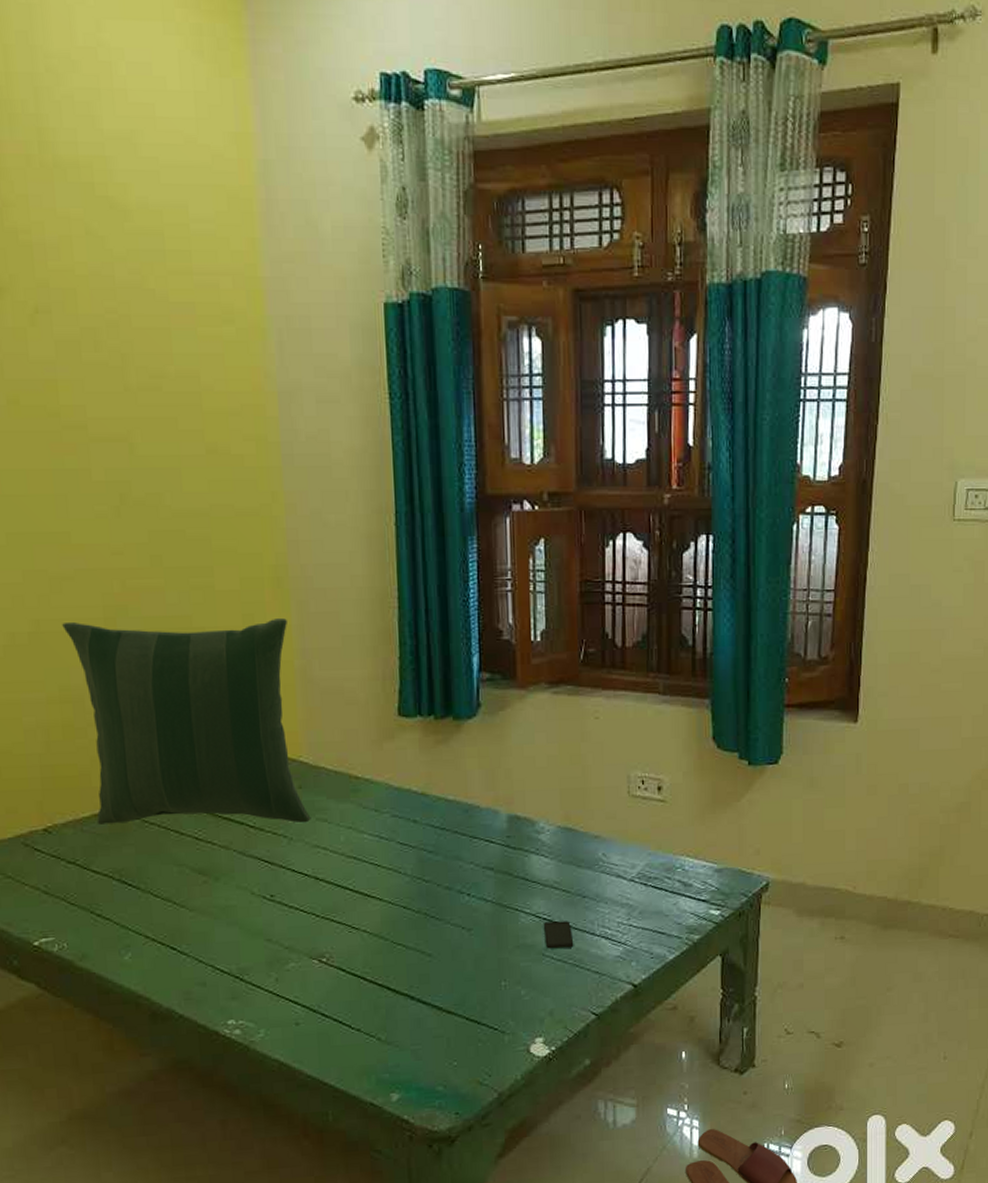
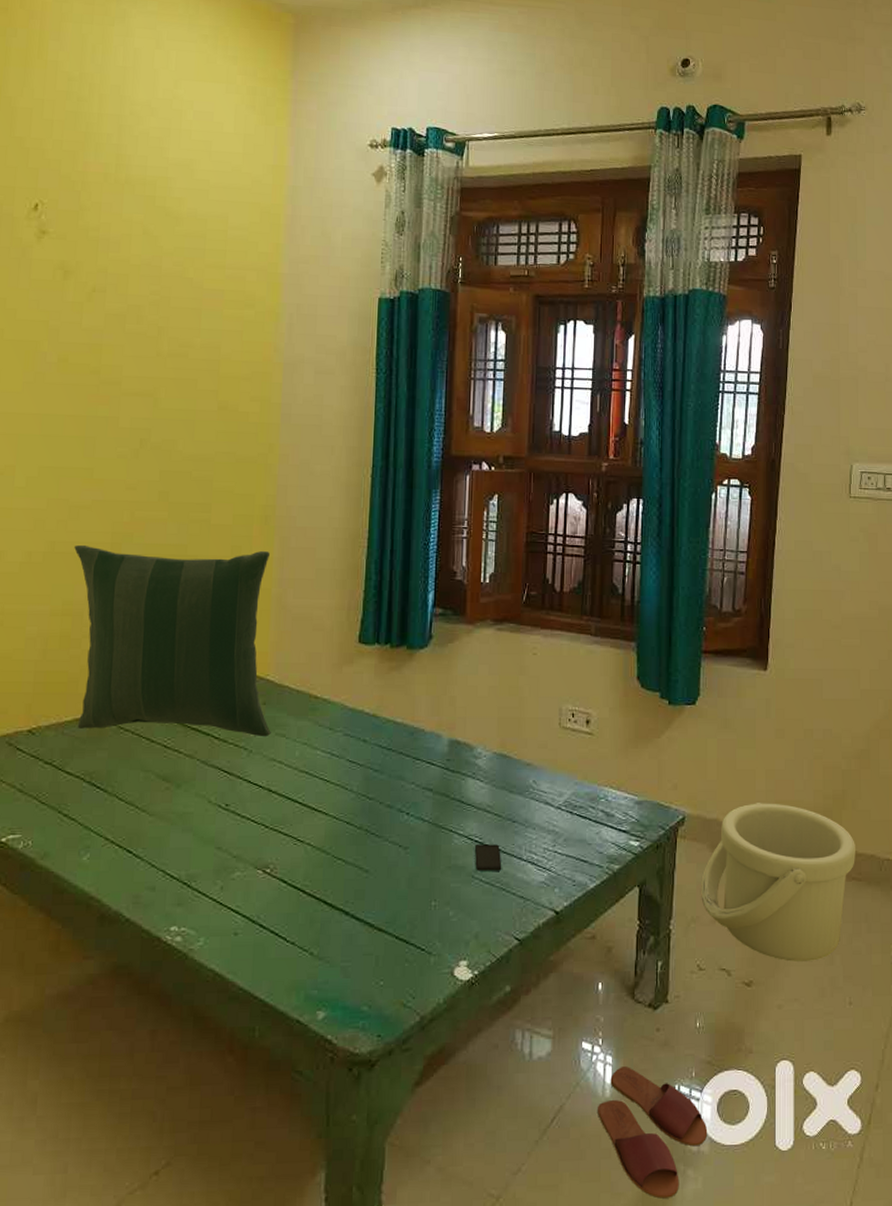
bucket: none [786,862,954,1021] -> present [700,801,857,962]

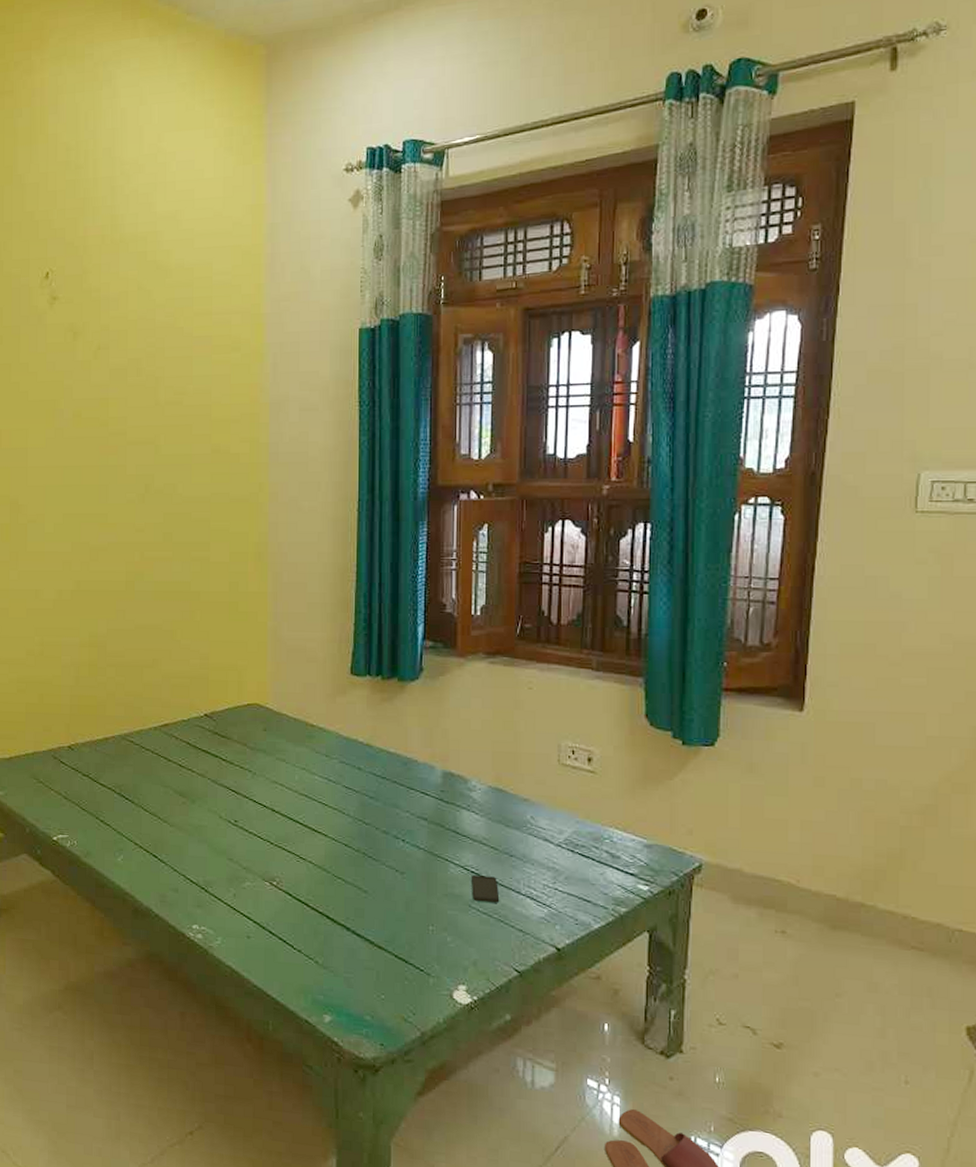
pillow: present [74,544,271,737] -> none [96,583,272,761]
bucket: present [700,801,857,962] -> none [720,854,918,1031]

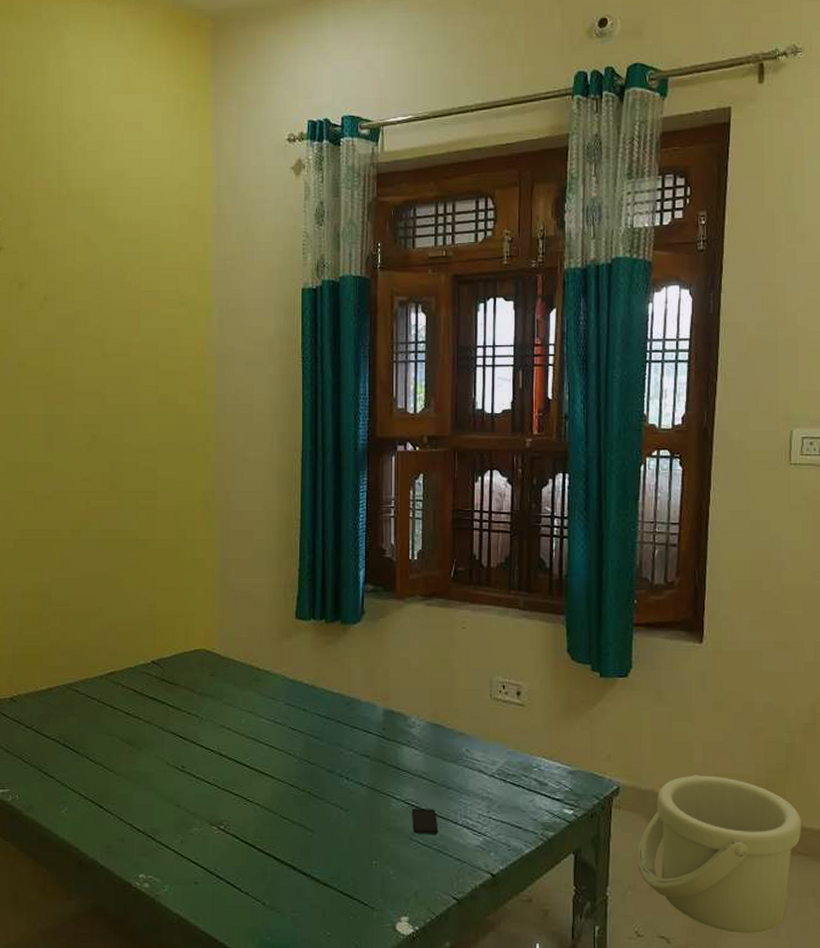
bucket: none [720,854,918,1031] -> present [636,774,802,933]

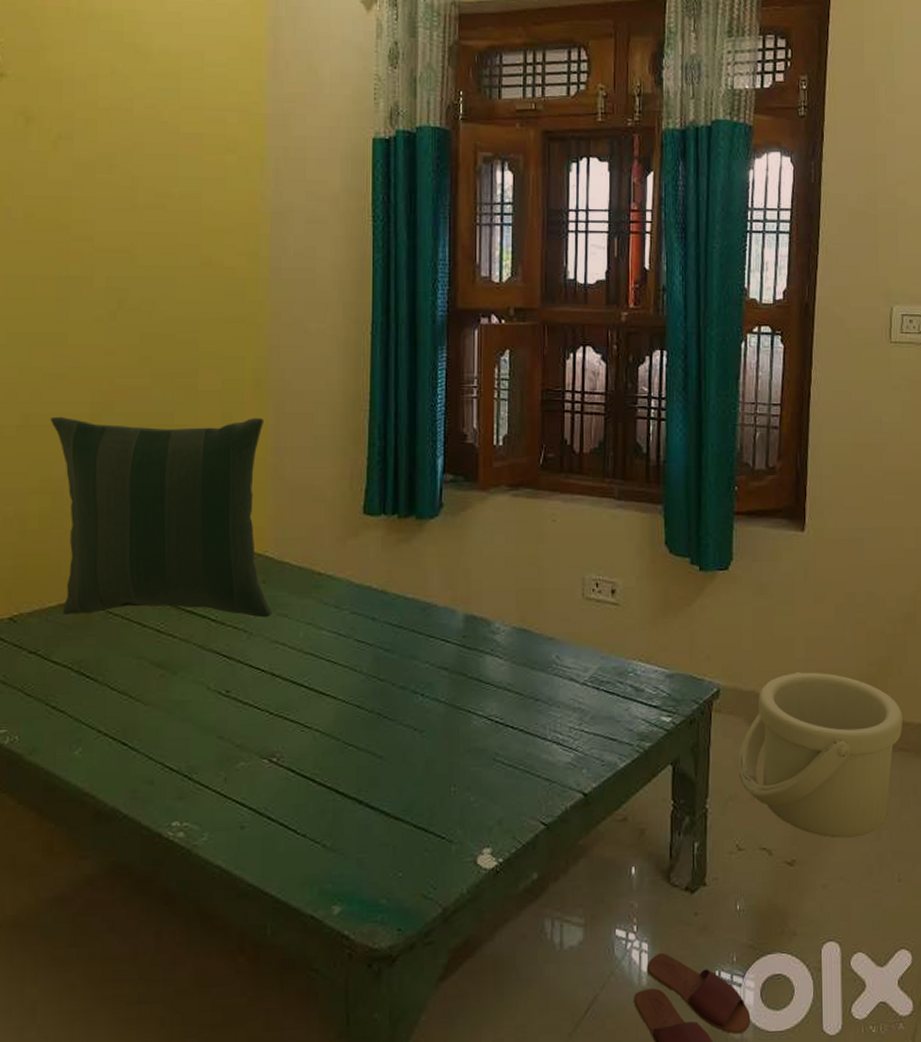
pillow: none [40,532,219,706] -> present [50,416,272,618]
mobile phone: present [411,809,439,834] -> none [495,724,525,754]

